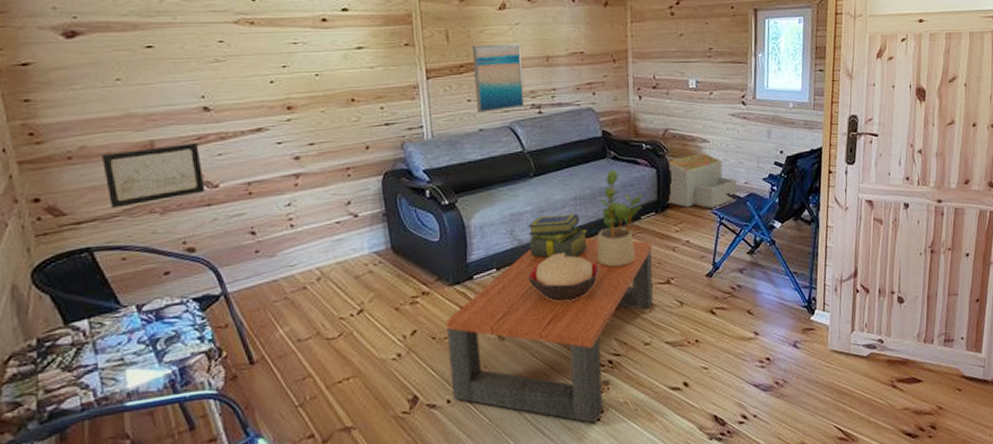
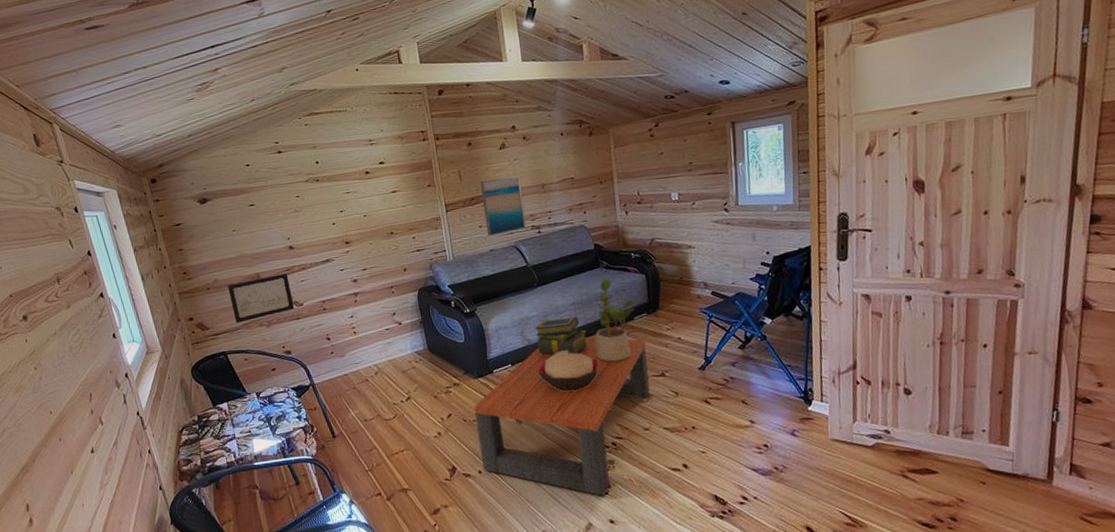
architectural model: present [667,153,737,208] -> none [656,258,725,308]

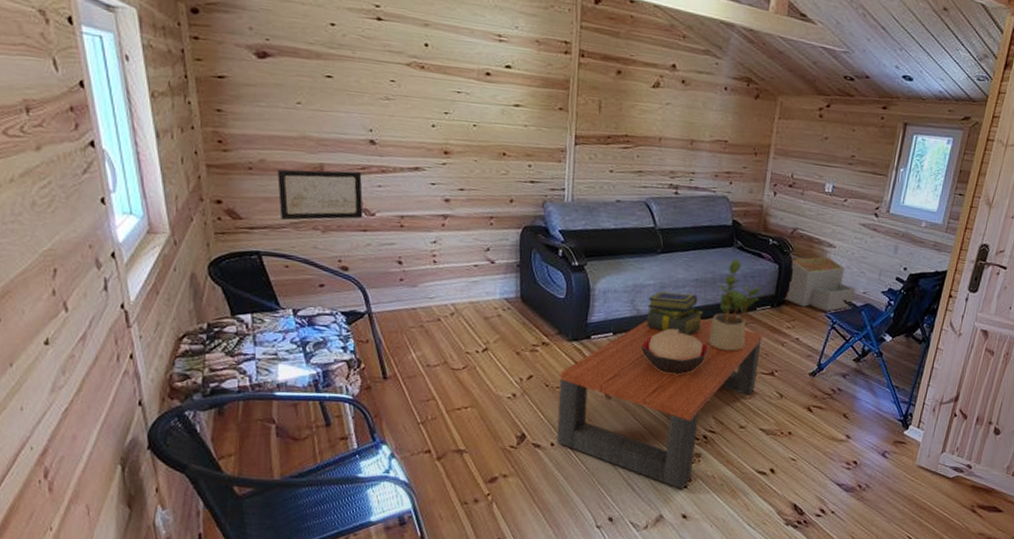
wall art: present [480,176,525,236] -> none [617,118,668,186]
architectural model: none [656,258,725,308] -> present [784,256,856,312]

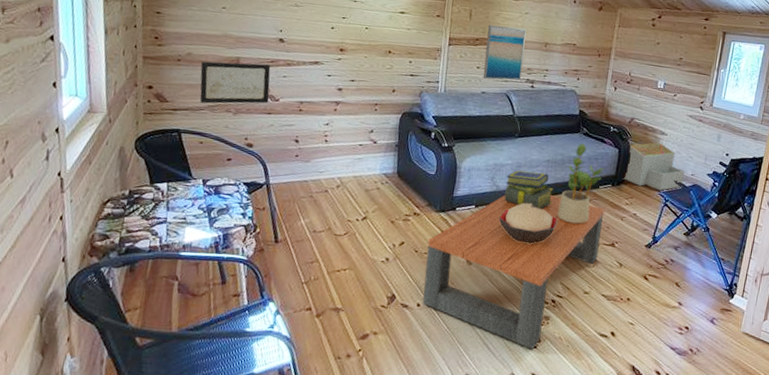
wall art: none [617,118,668,186] -> present [483,24,526,81]

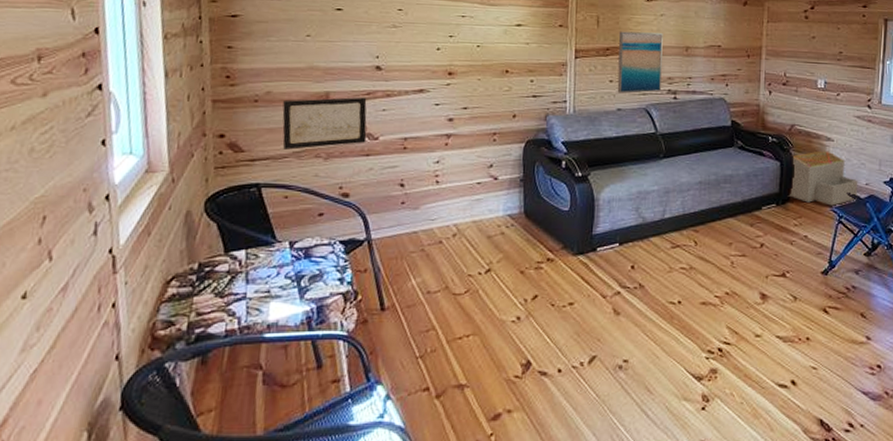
coffee table: present [423,195,605,350] -> none [564,223,770,412]
decorative bowl: present [498,203,558,244] -> none [647,235,718,283]
stack of books: present [504,170,553,209] -> none [653,197,709,241]
potted plant: present [558,143,605,224] -> none [717,159,767,254]

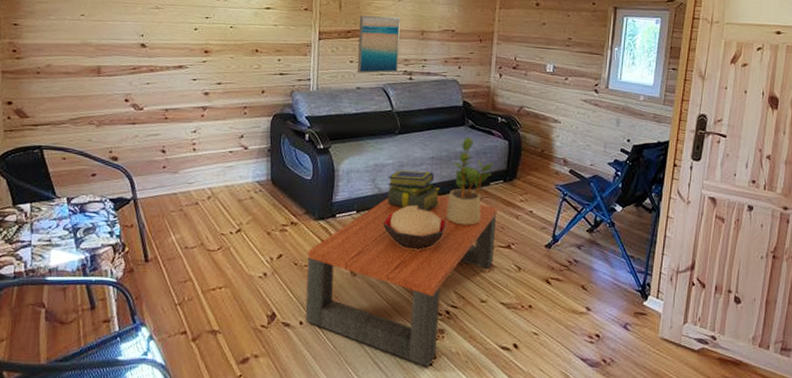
wall art: present [282,97,367,150] -> none [60,71,133,117]
coffee table: none [564,223,770,412] -> present [305,195,498,367]
decorative bowl: none [647,235,718,283] -> present [382,205,447,250]
stack of books: none [653,197,709,241] -> present [387,170,440,211]
potted plant: none [717,159,767,254] -> present [446,137,495,225]
architectural model: present [789,151,858,206] -> none [516,132,583,184]

